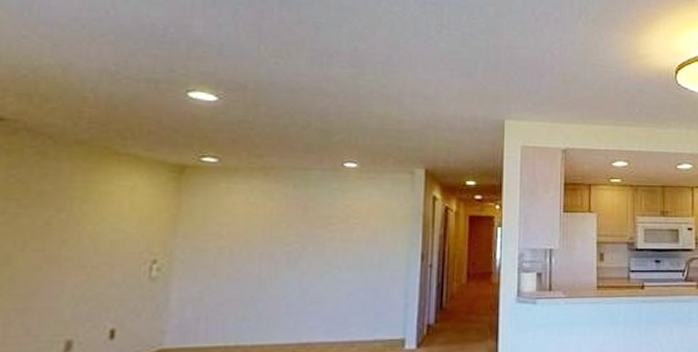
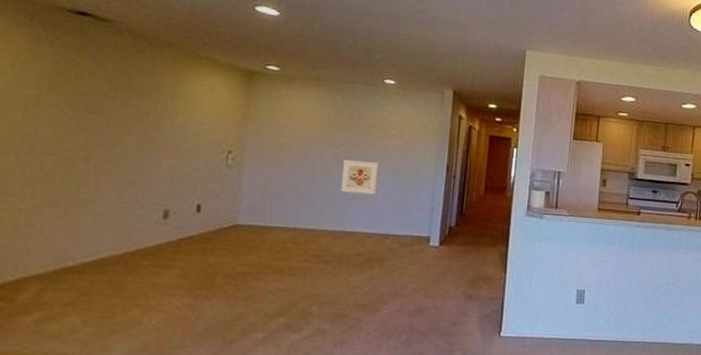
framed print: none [294,257,340,297] -> present [340,159,379,195]

